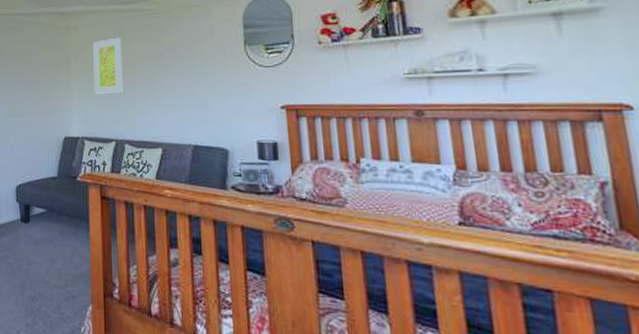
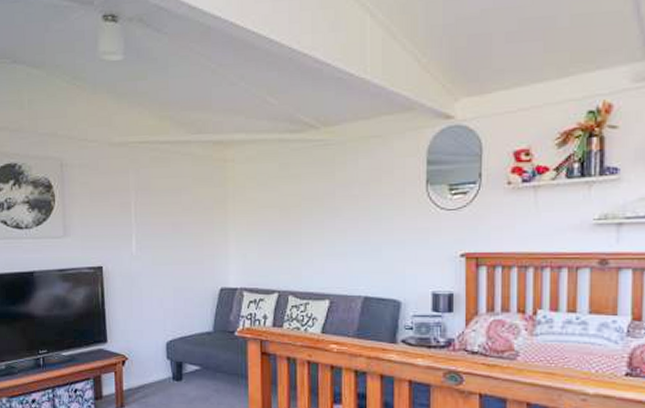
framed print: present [93,37,123,94] -> none [254,173,288,239]

